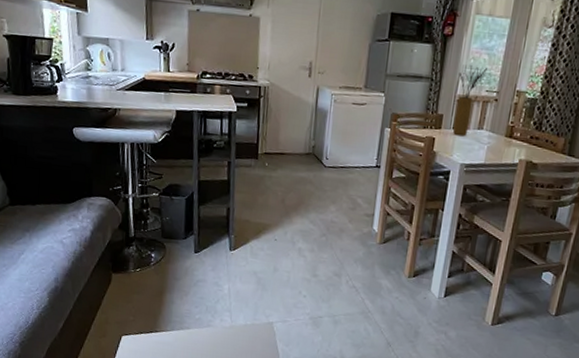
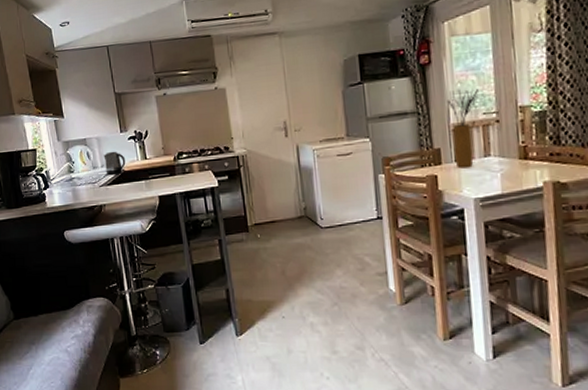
kettle: none [125,56,148,82] -> present [103,151,126,176]

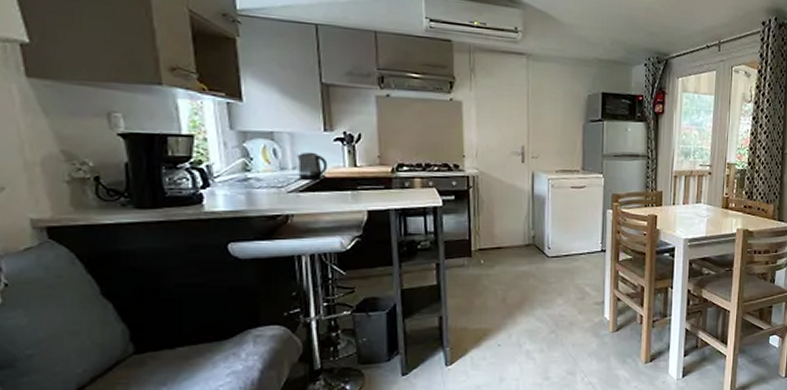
vase: present [447,88,478,169] -> none [673,141,698,212]

